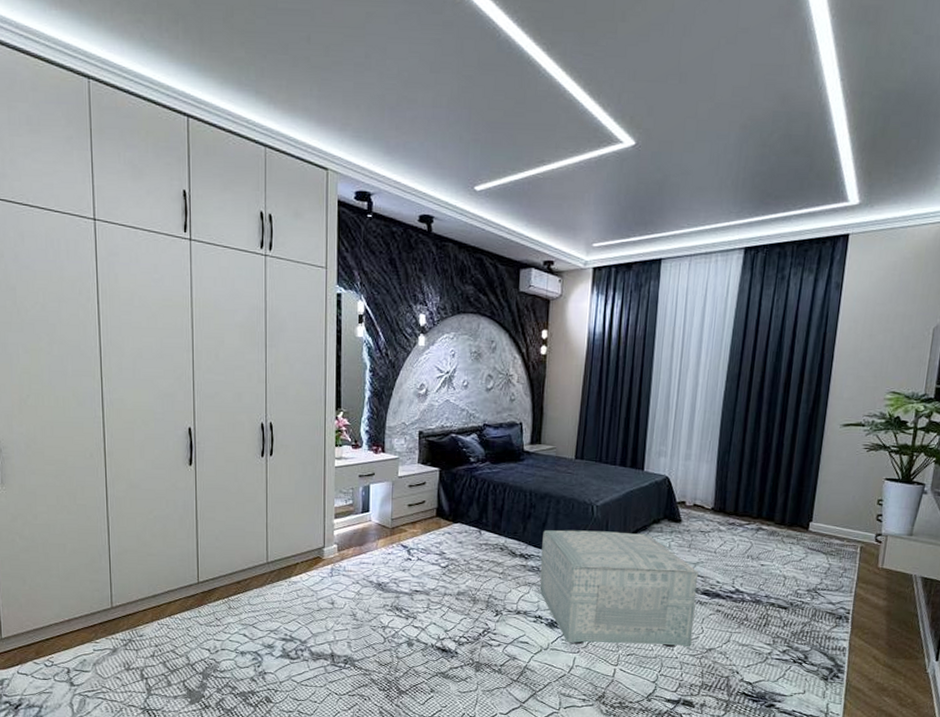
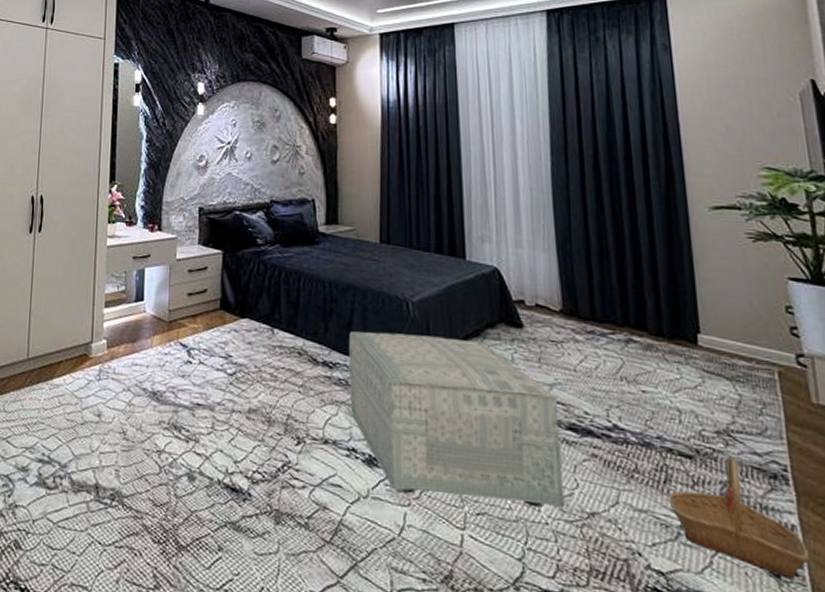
basket: none [764,606,851,680] -> present [668,456,811,578]

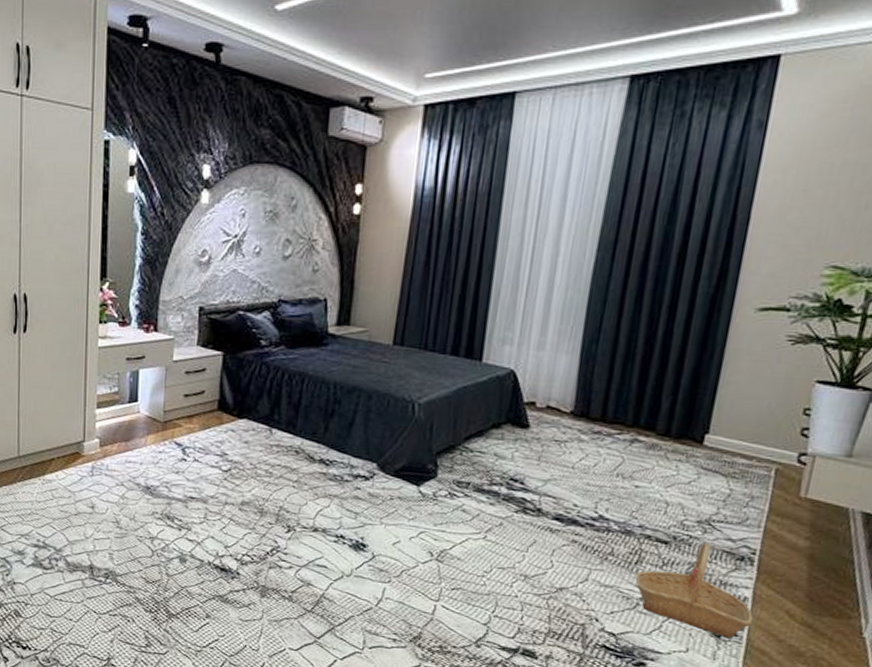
ottoman: present [349,331,565,509] -> none [343,431,550,585]

